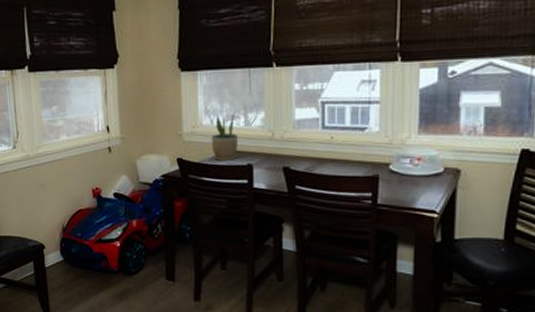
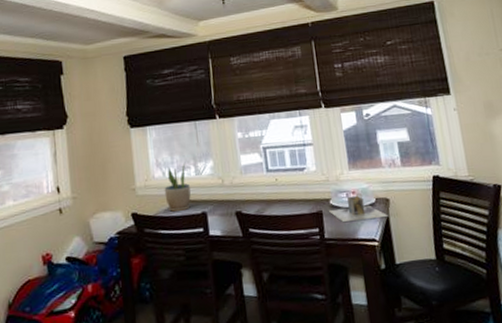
napkin holder: none [385,161,456,189] -> present [328,193,389,222]

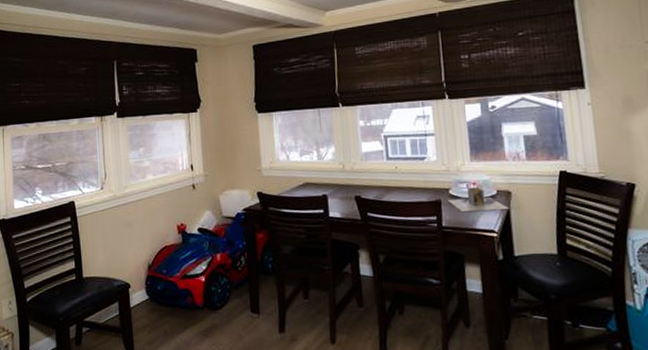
potted plant: present [164,162,191,212] -> none [288,147,313,194]

